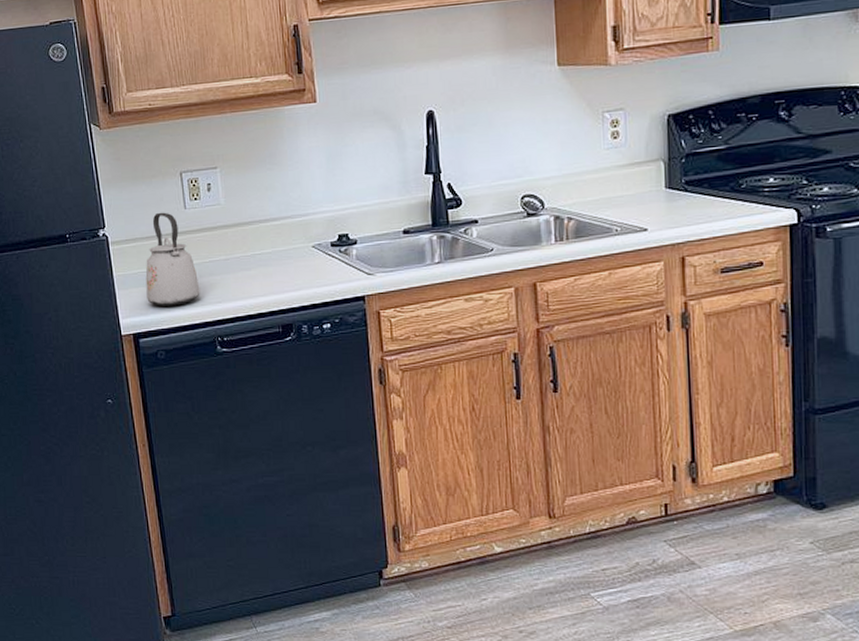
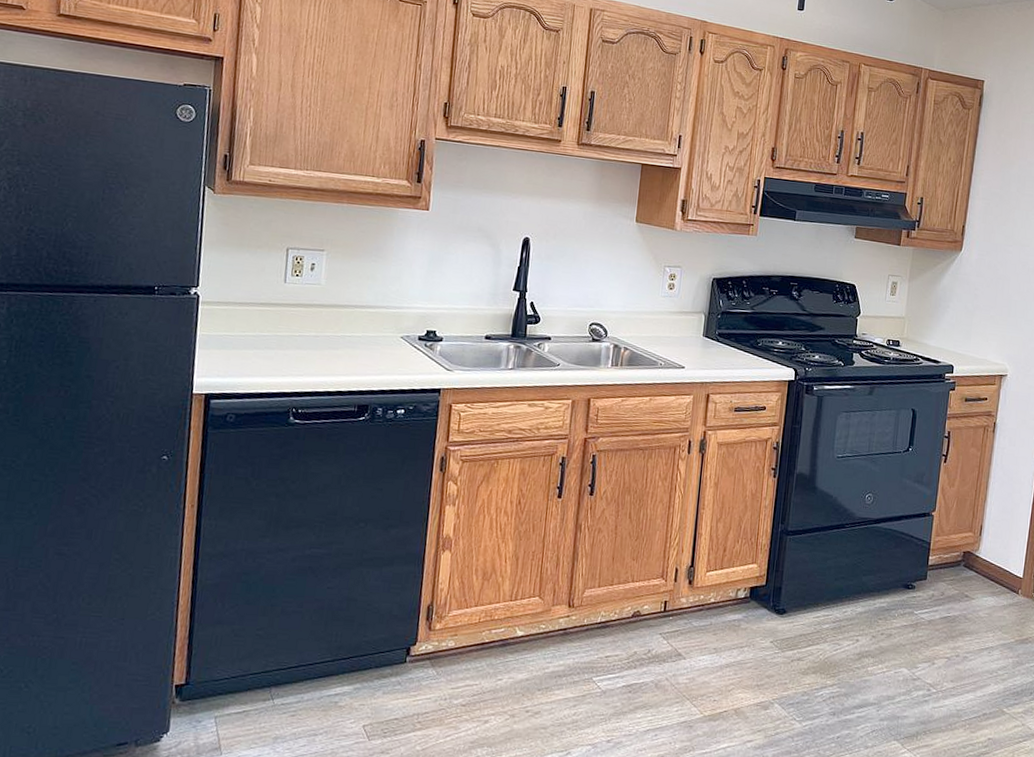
kettle: present [145,212,200,306] -> none [227,281,285,373]

